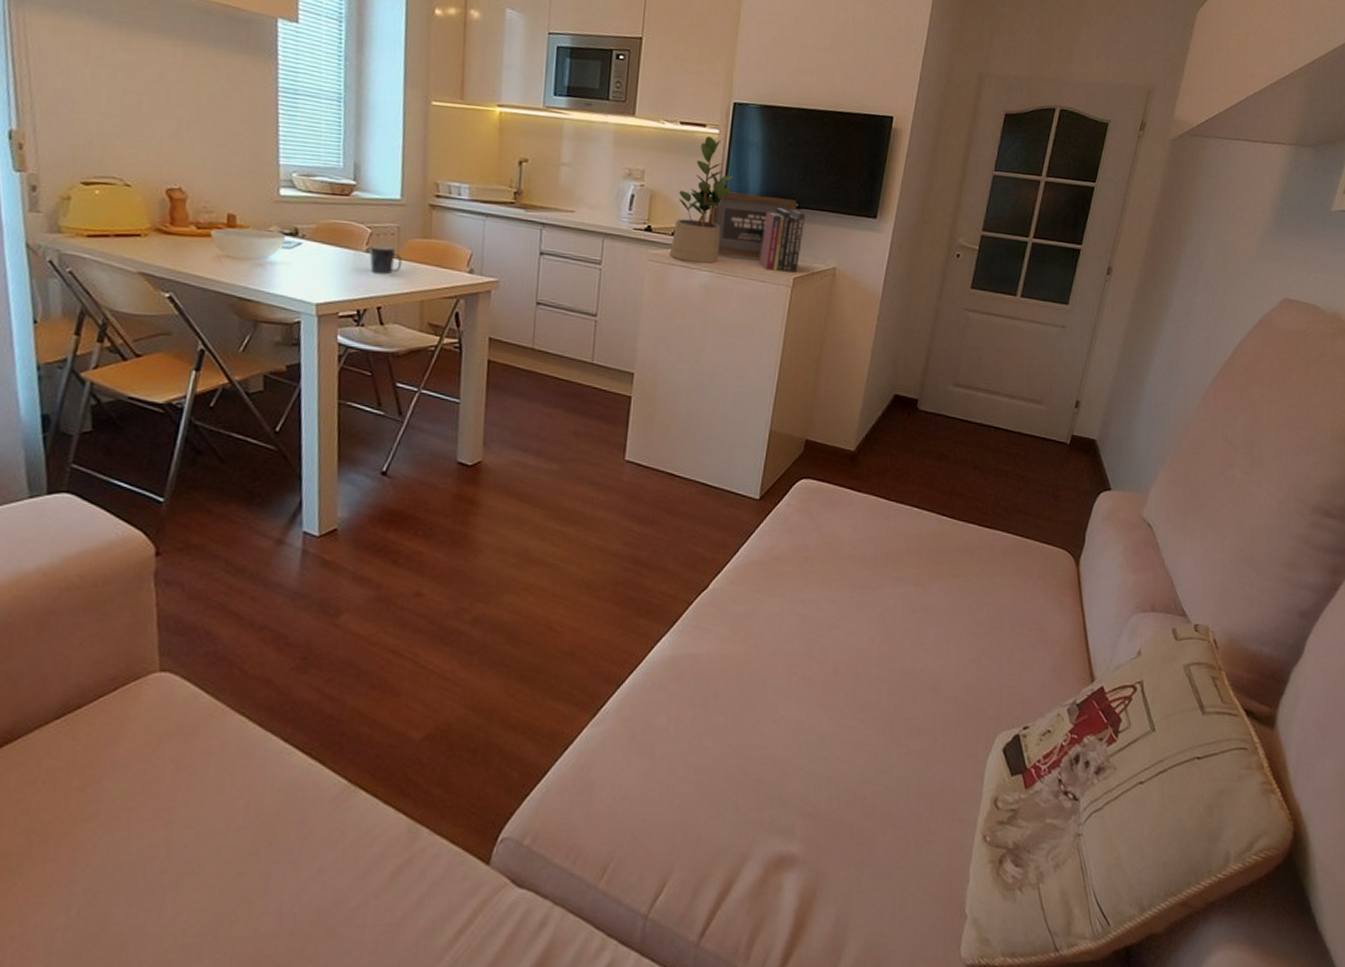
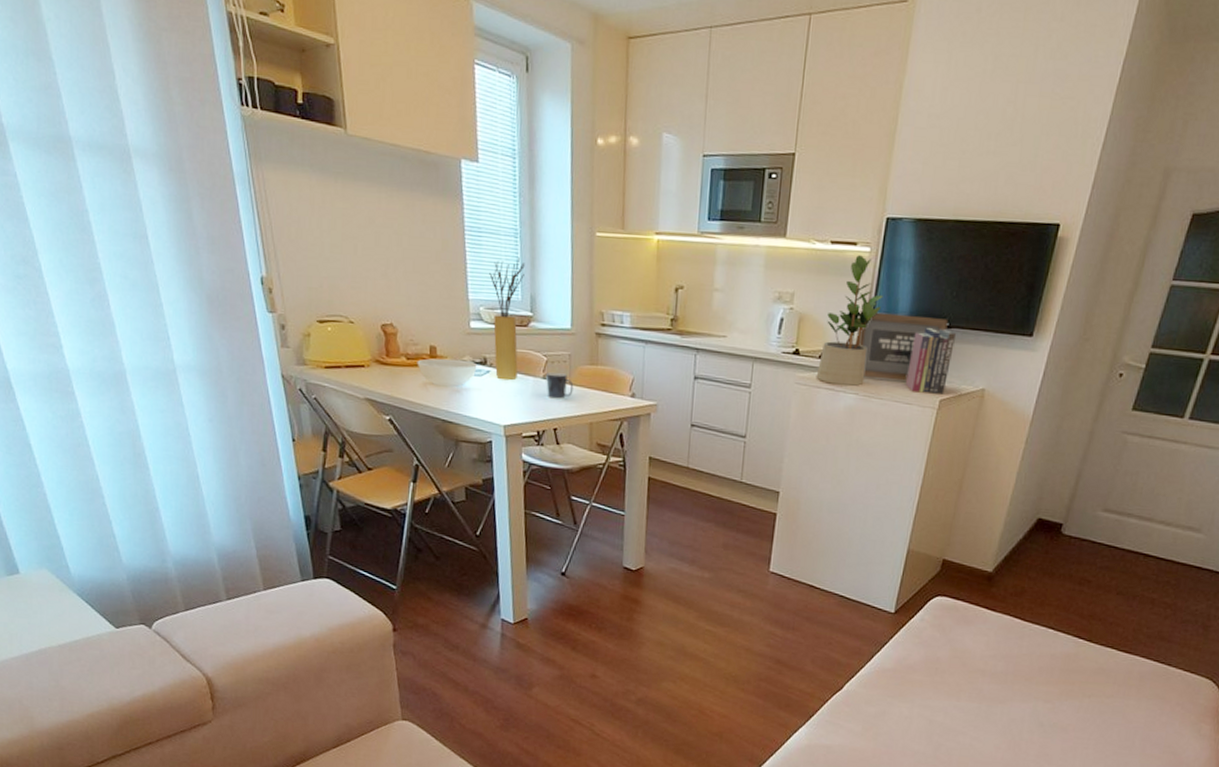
vase: none [305,123,349,254] -> present [489,258,525,381]

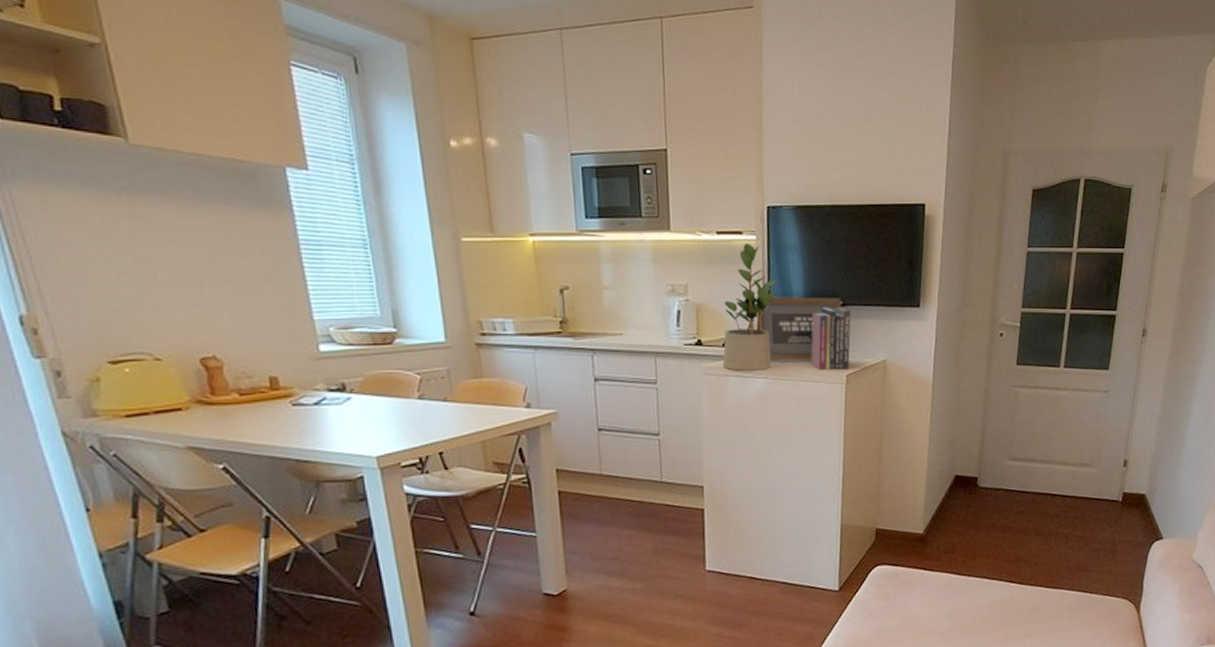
bowl: present [417,358,478,387] -> none [253,388,334,422]
vase: present [489,258,525,381] -> none [337,270,386,406]
mug: present [545,372,574,401] -> none [421,391,458,422]

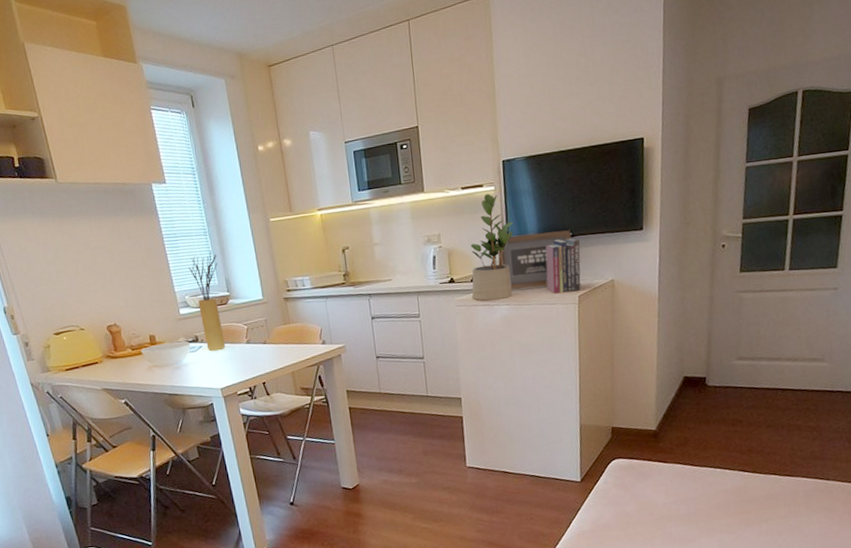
bowl: none [253,388,334,422] -> present [140,341,191,367]
vase: none [337,270,386,406] -> present [188,251,225,352]

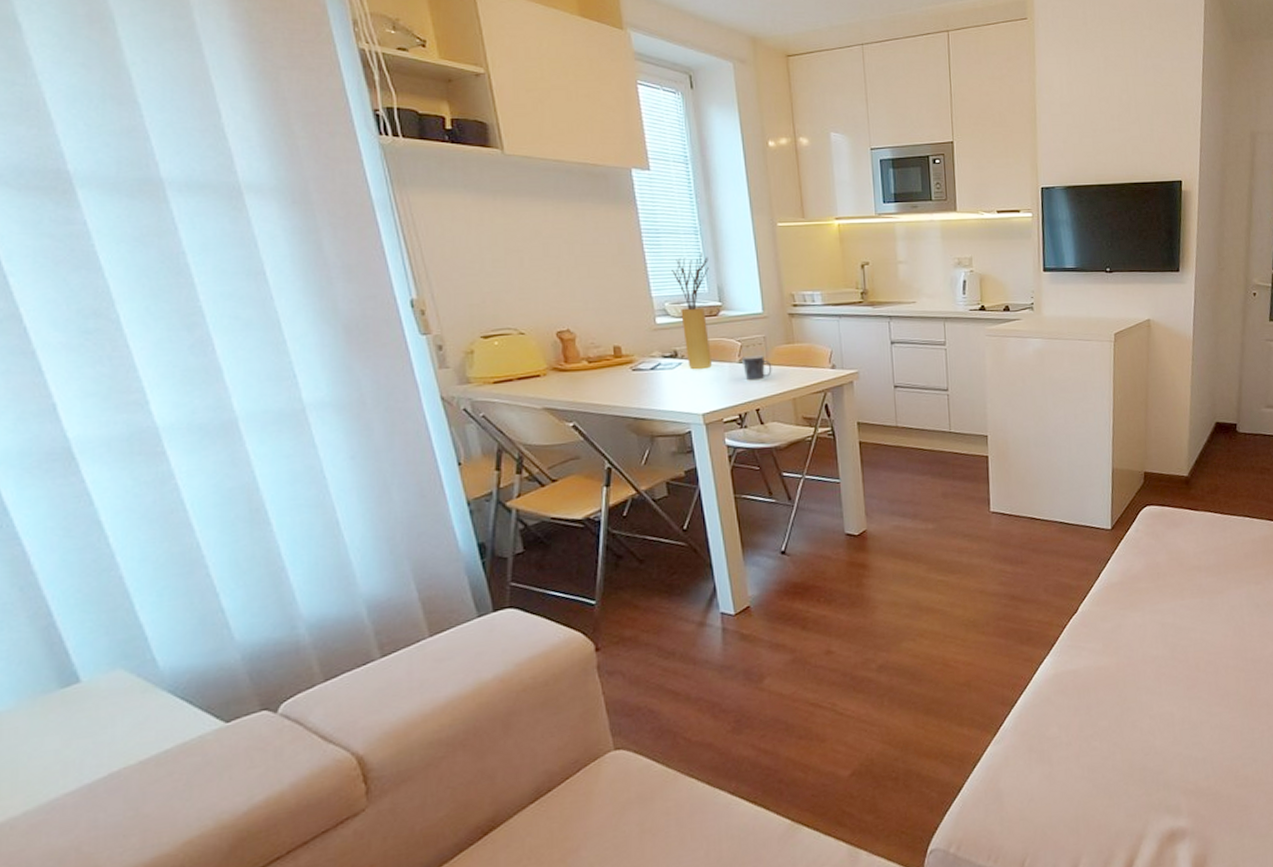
bowl: present [140,341,191,367] -> none [600,355,668,385]
mug: none [248,336,274,360] -> present [741,355,772,382]
potted plant: present [471,194,513,301] -> none [1003,220,1050,333]
picture frame: present [497,230,571,290] -> none [1032,265,1109,323]
books: present [545,238,581,294] -> none [1082,274,1118,330]

